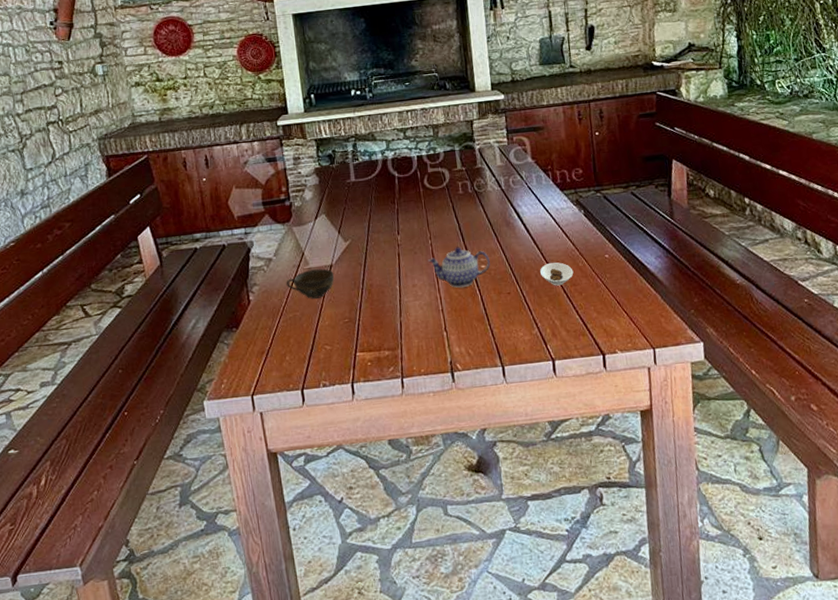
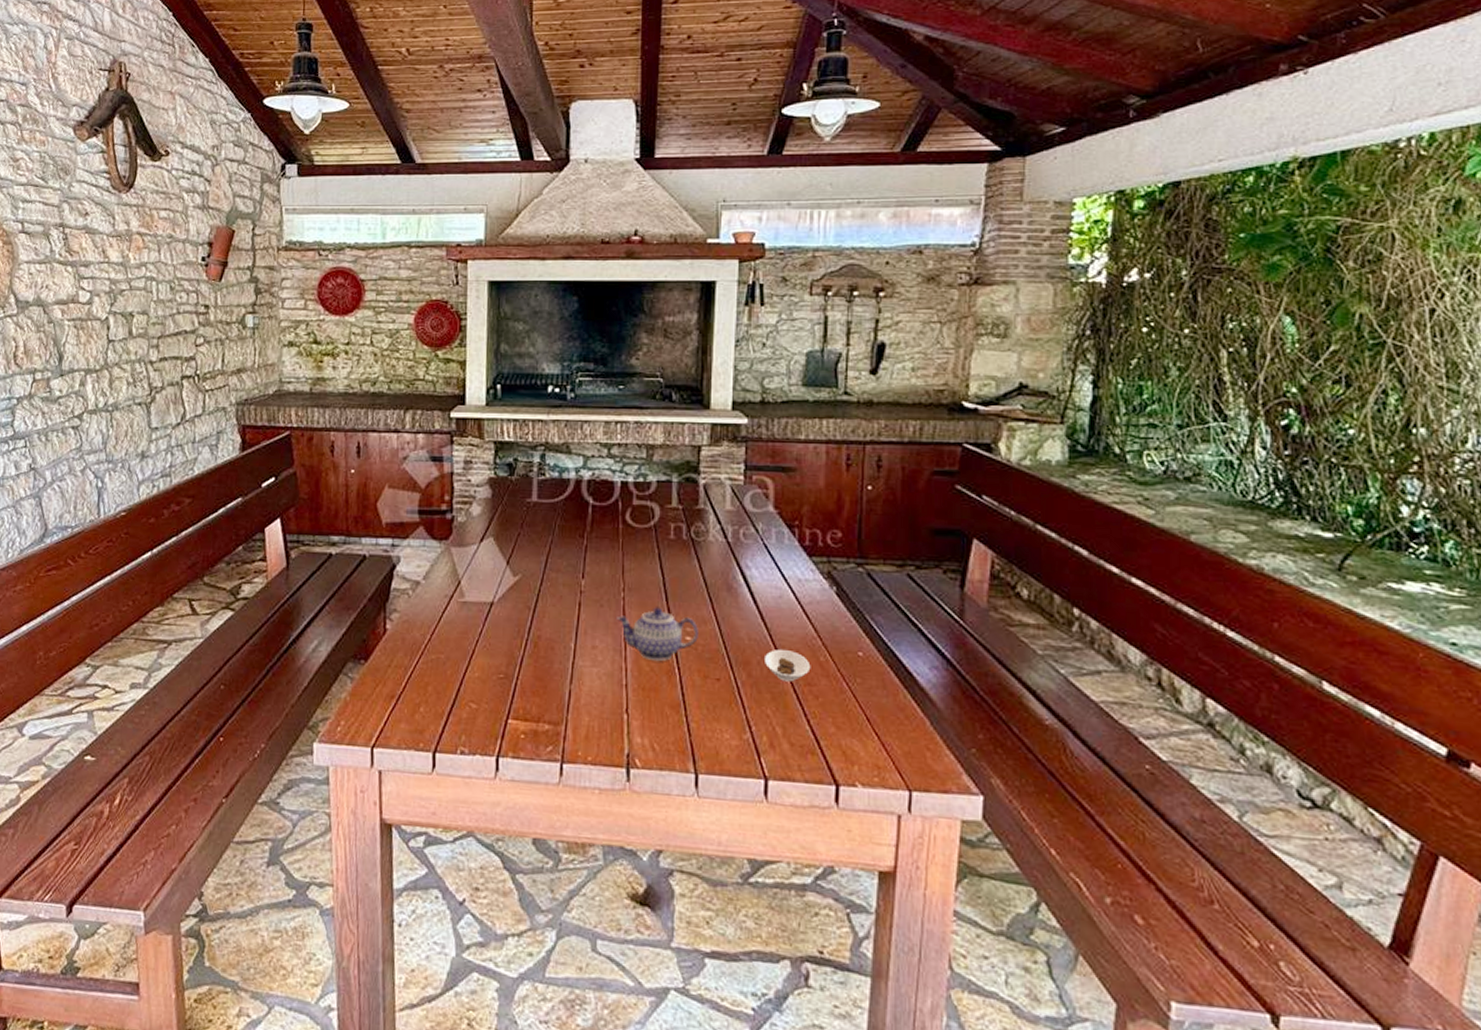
cup: present [286,268,334,299] -> none [433,604,493,642]

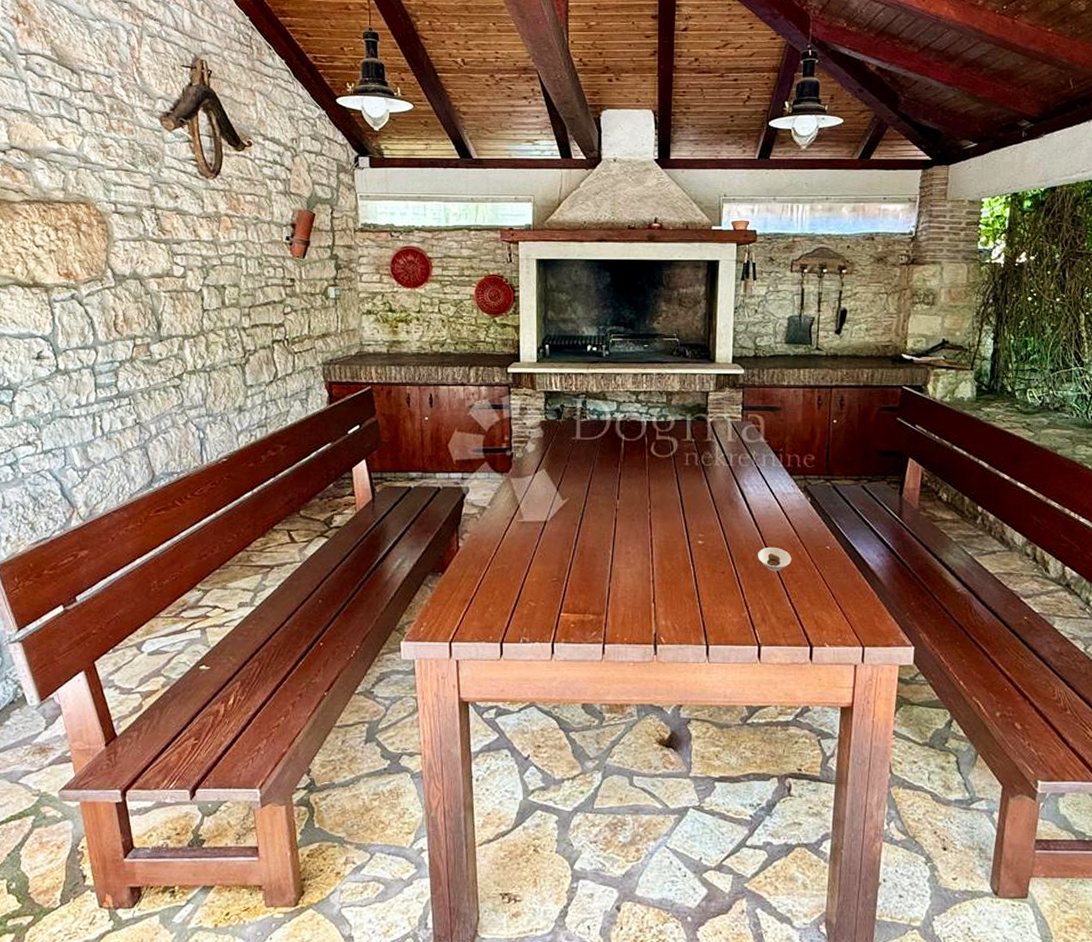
teapot: present [616,607,698,661] -> none [645,519,708,560]

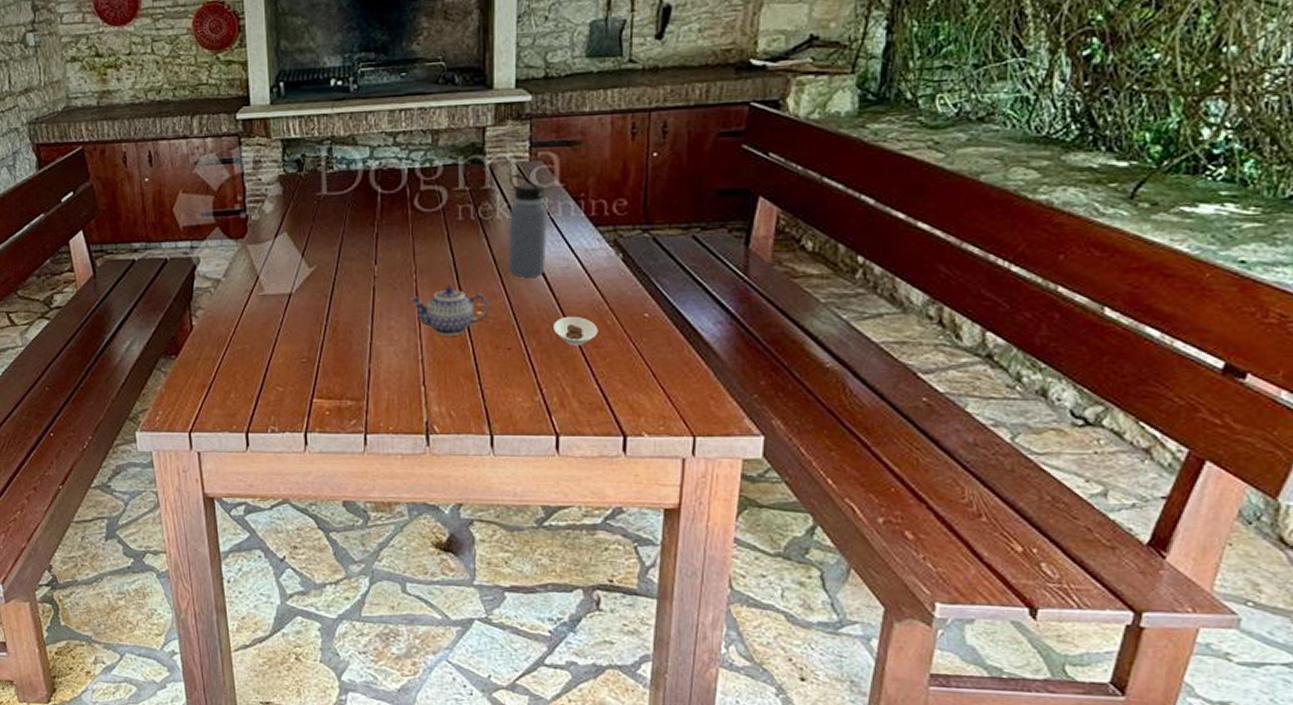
teapot: none [645,519,708,560] -> present [410,286,489,335]
water bottle: none [723,430,755,514] -> present [508,173,548,277]

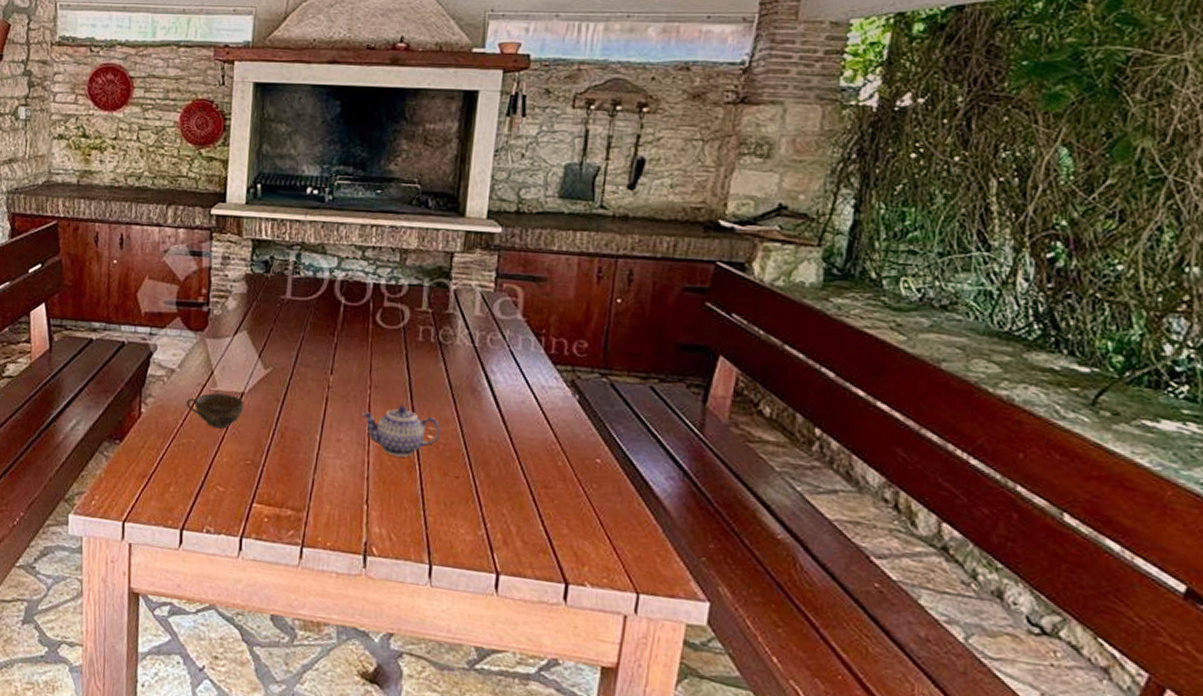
cup: none [235,297,292,331] -> present [186,392,244,429]
water bottle: present [508,173,548,277] -> none [463,302,508,408]
saucer: present [554,317,598,346] -> none [503,452,549,484]

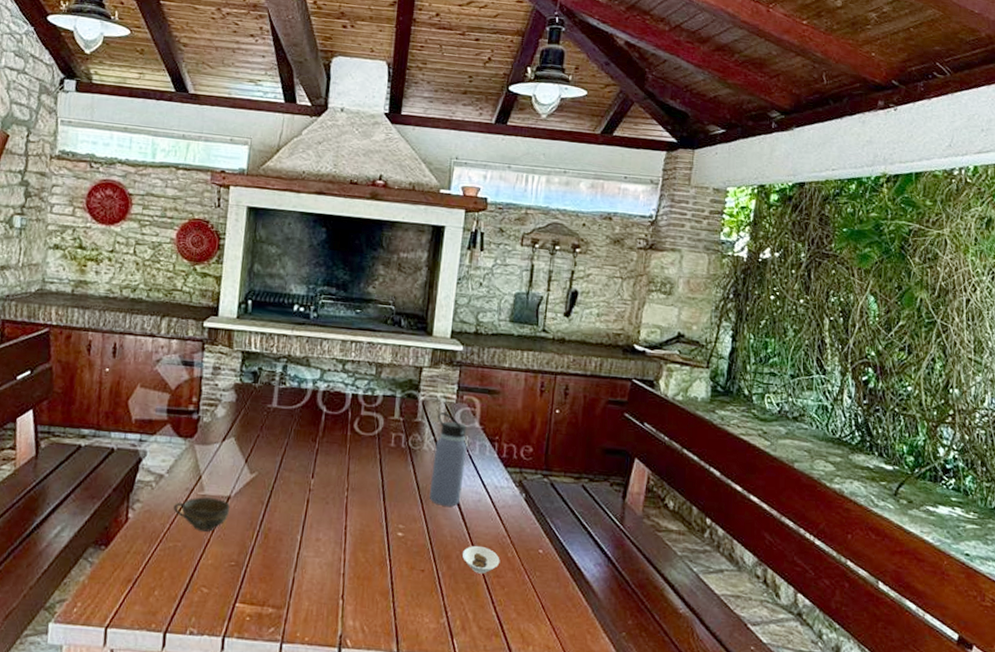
teapot: present [362,405,441,457] -> none [339,506,409,553]
water bottle: none [463,302,508,408] -> present [429,411,467,507]
saucer: none [503,452,549,484] -> present [463,546,500,574]

